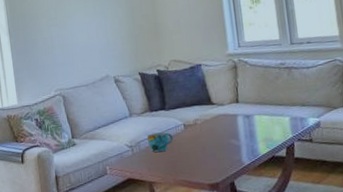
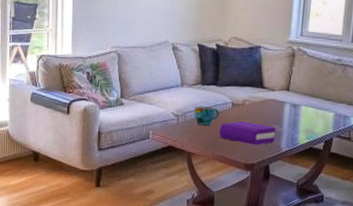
book: none [176,140,235,164] -> present [219,121,276,145]

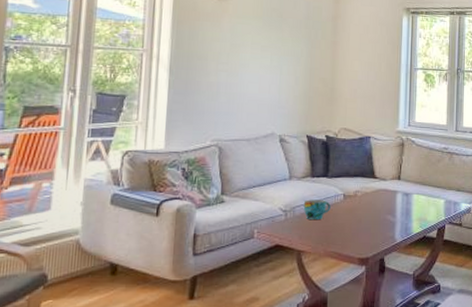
book: present [219,121,276,145] -> none [331,213,389,238]

